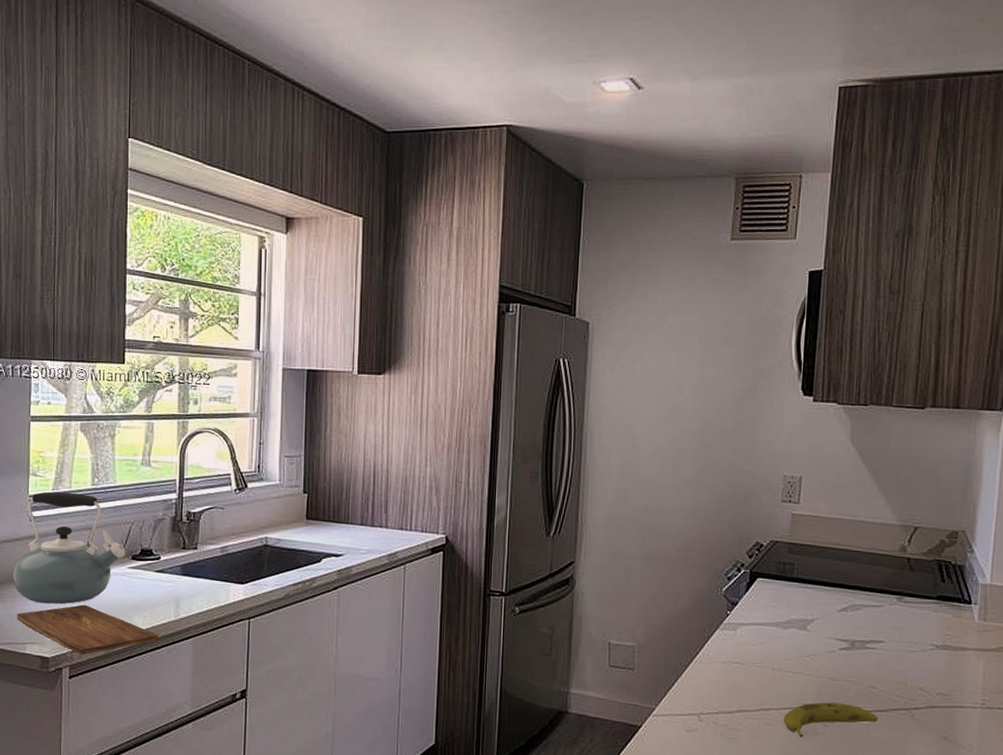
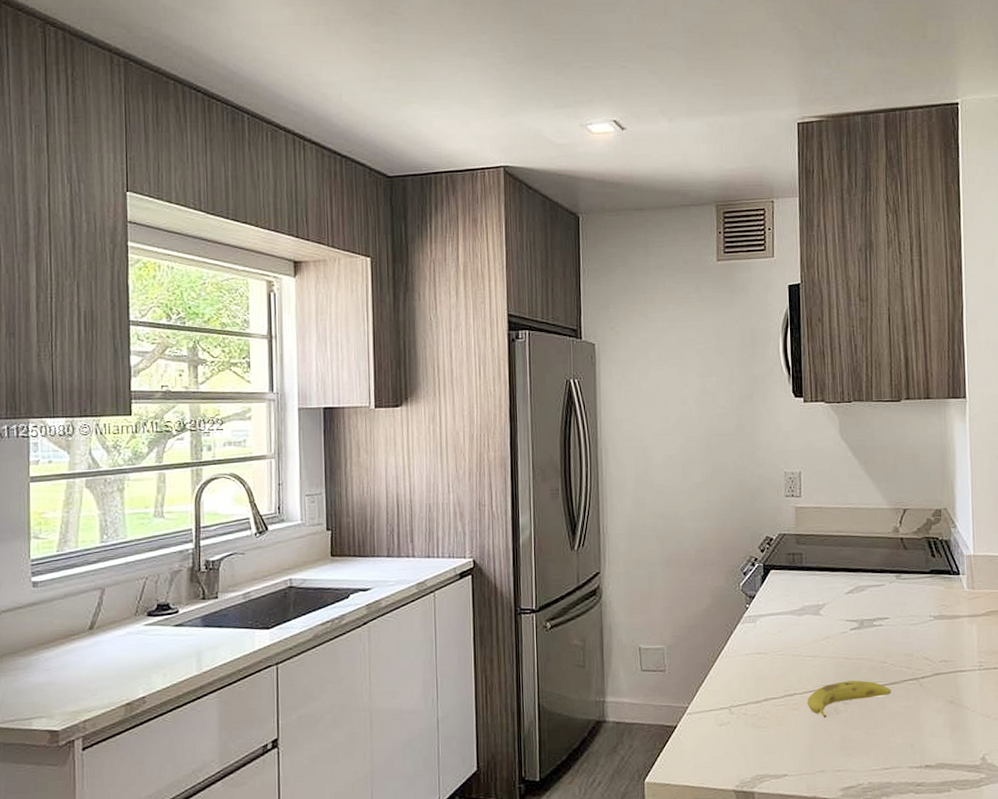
kettle: present [12,491,126,604] -> none [14,552,140,673]
cutting board: present [17,604,159,655] -> none [20,669,181,723]

